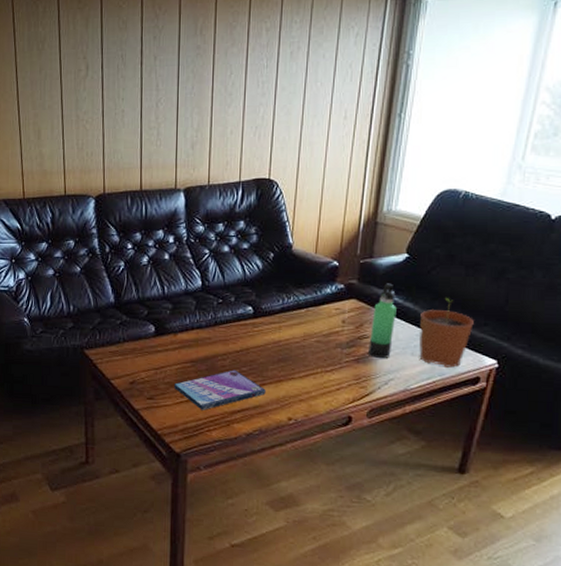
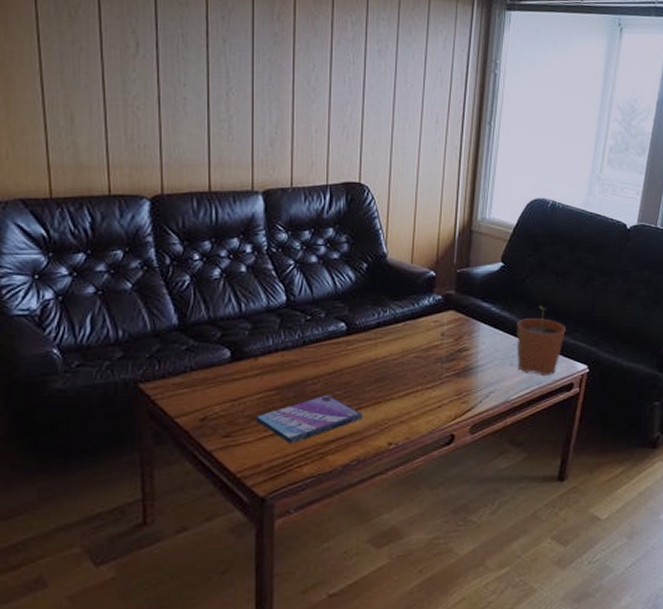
thermos bottle: present [368,283,397,358] -> none [469,293,494,370]

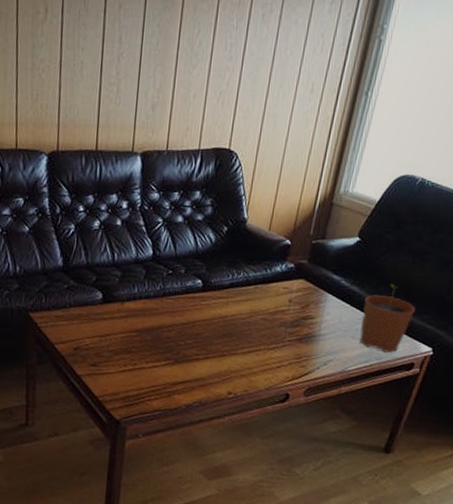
video game case: present [256,394,363,444] -> none [118,341,209,380]

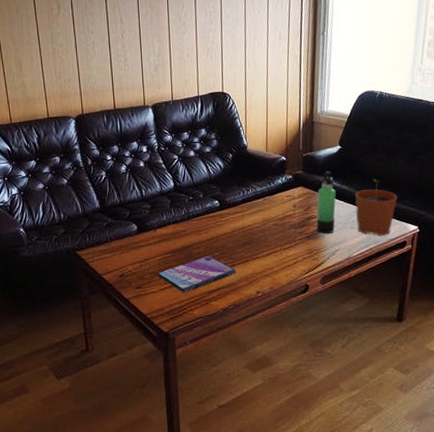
video game case: none [118,341,209,380] -> present [158,255,236,293]
thermos bottle: none [311,265,343,340] -> present [316,171,336,234]

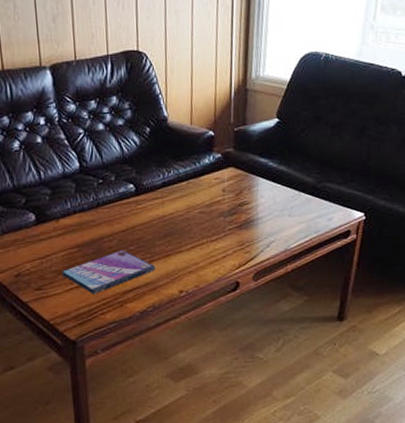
thermos bottle: present [316,171,336,234] -> none [249,149,272,223]
plant pot: present [355,179,397,236] -> none [294,158,342,225]

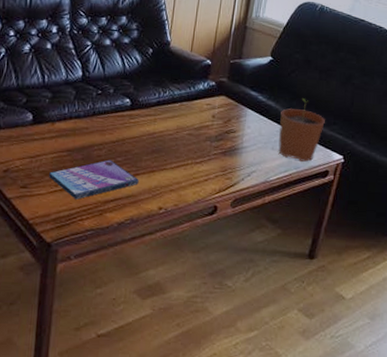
plant pot: none [294,158,342,225] -> present [278,98,325,162]

